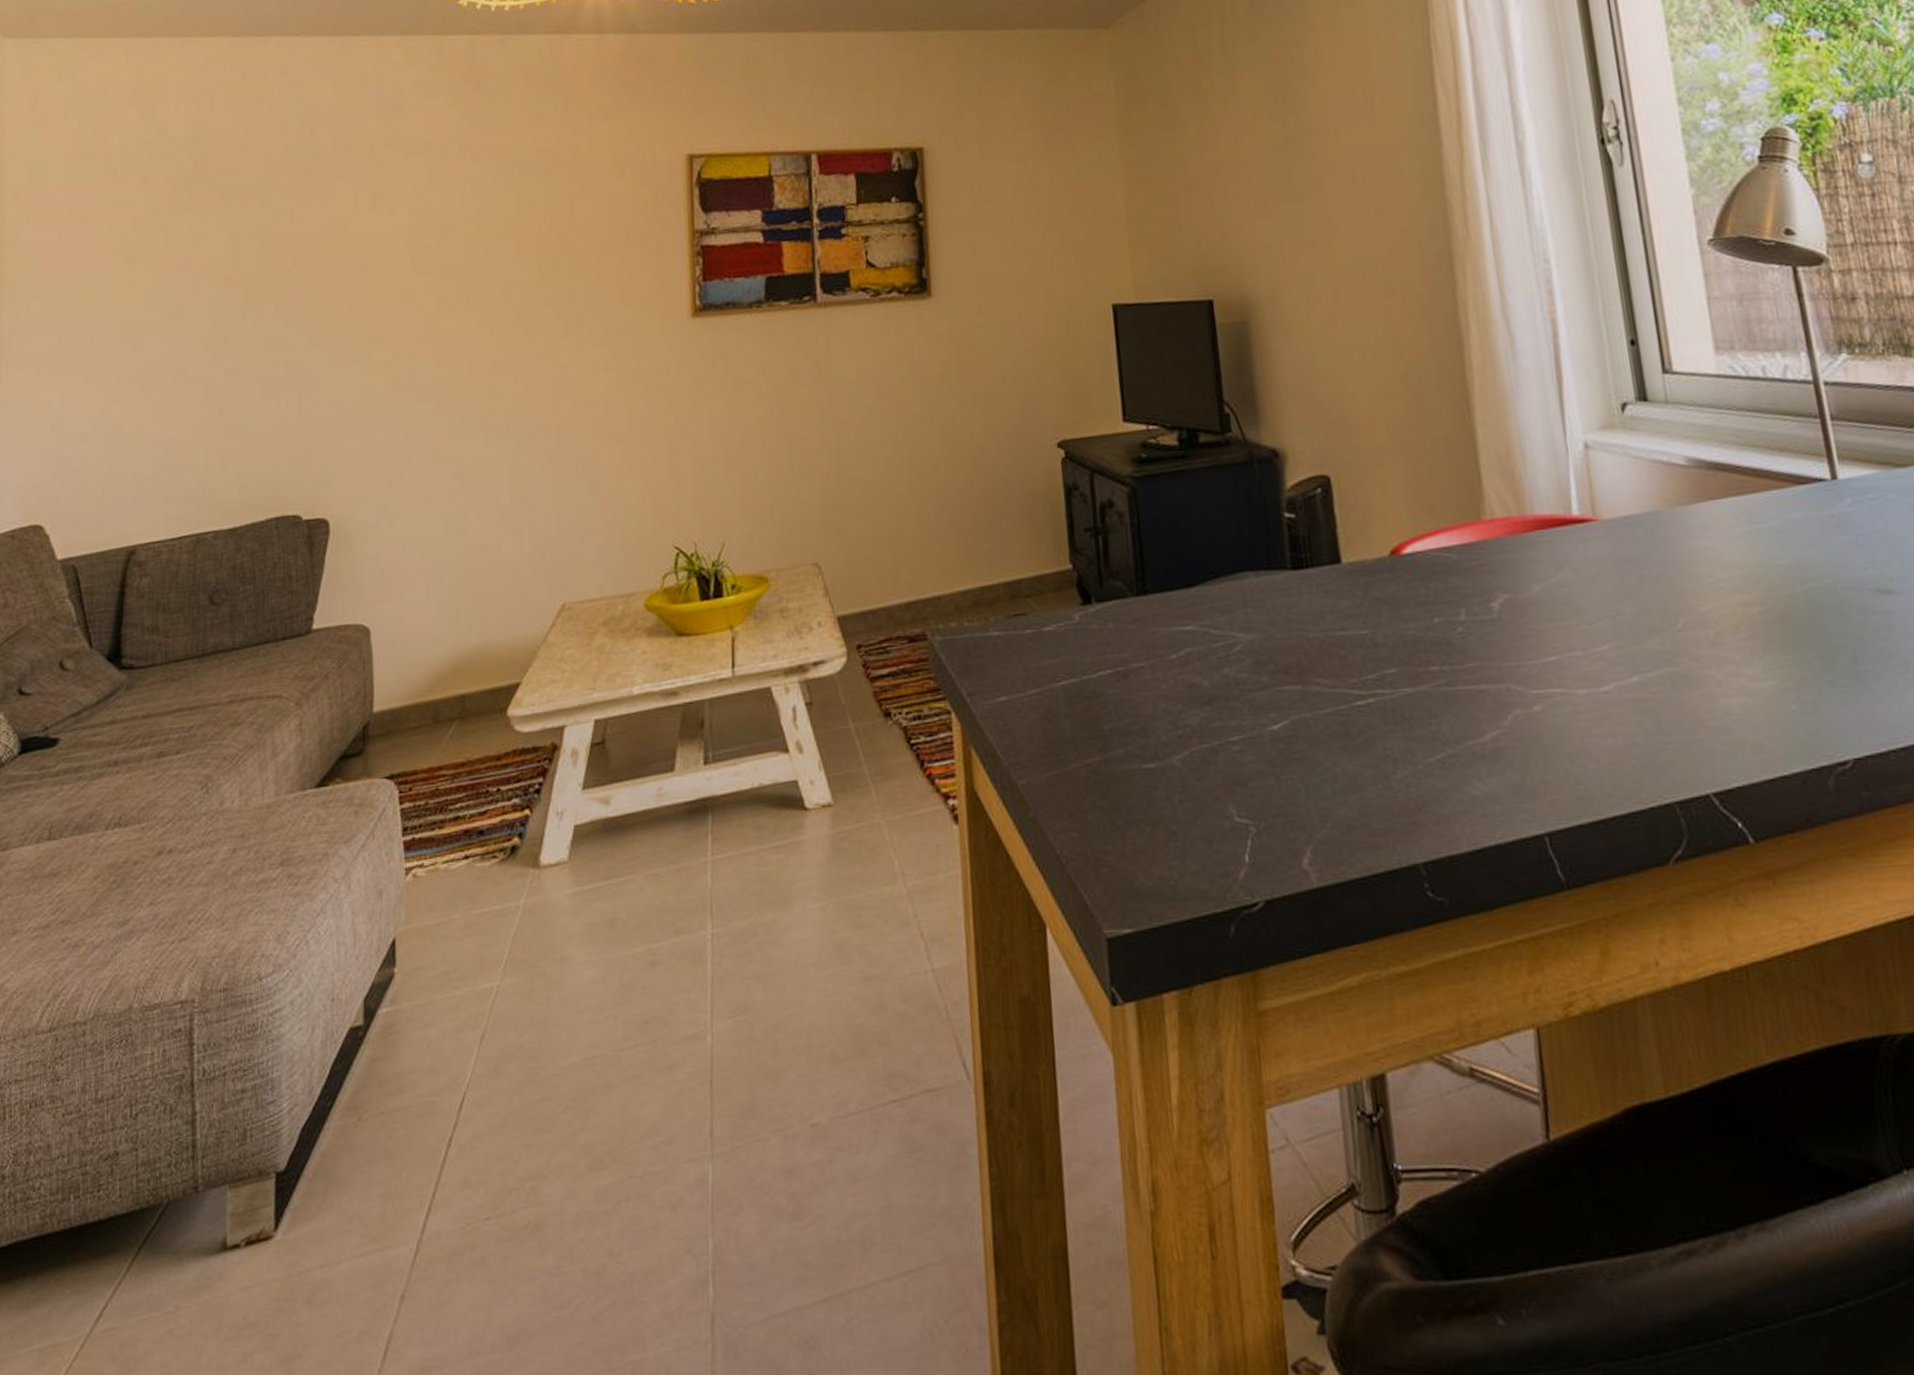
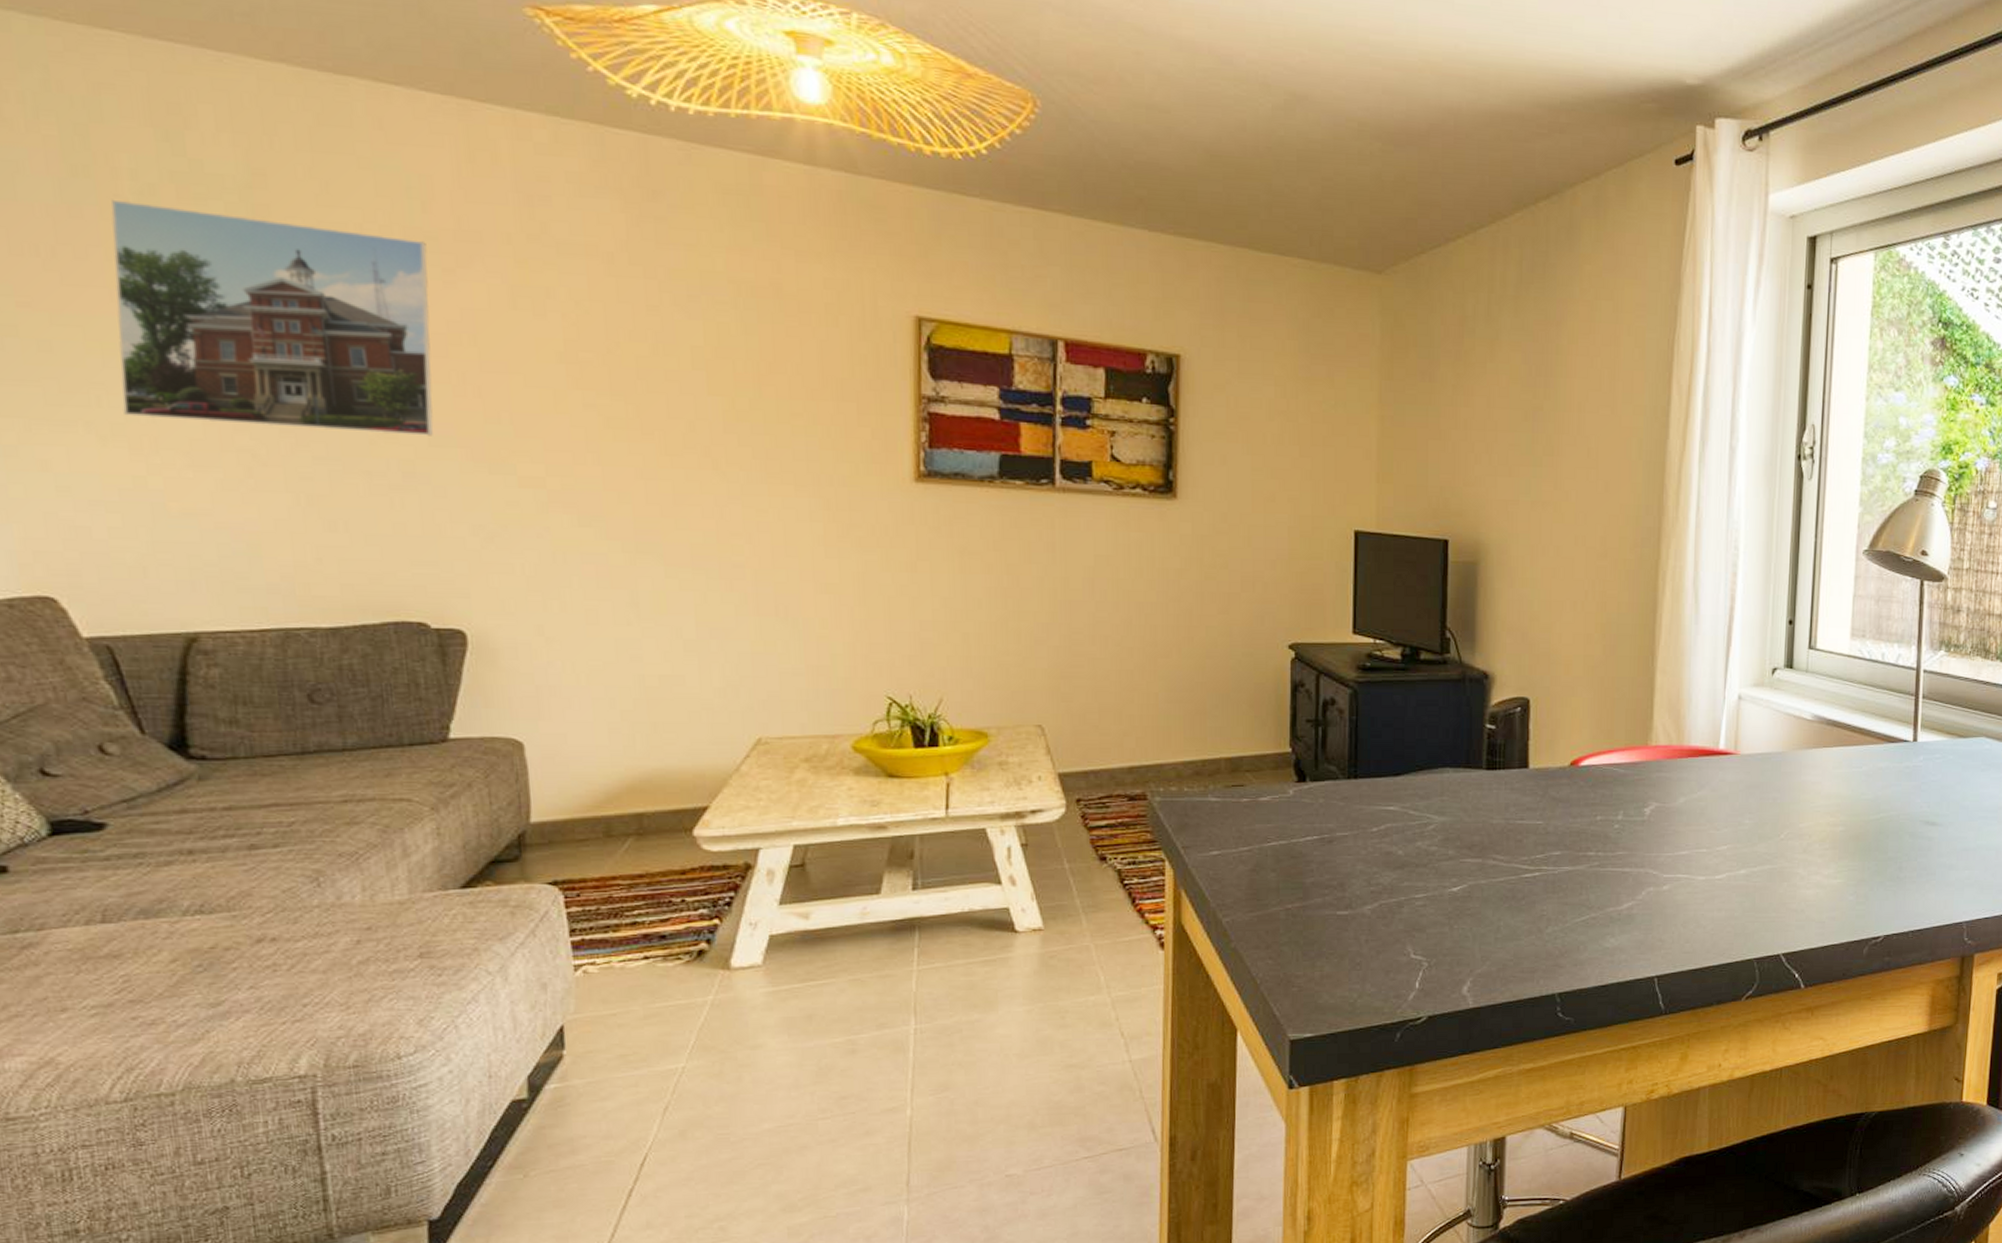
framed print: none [100,163,313,354] -> present [110,199,434,436]

